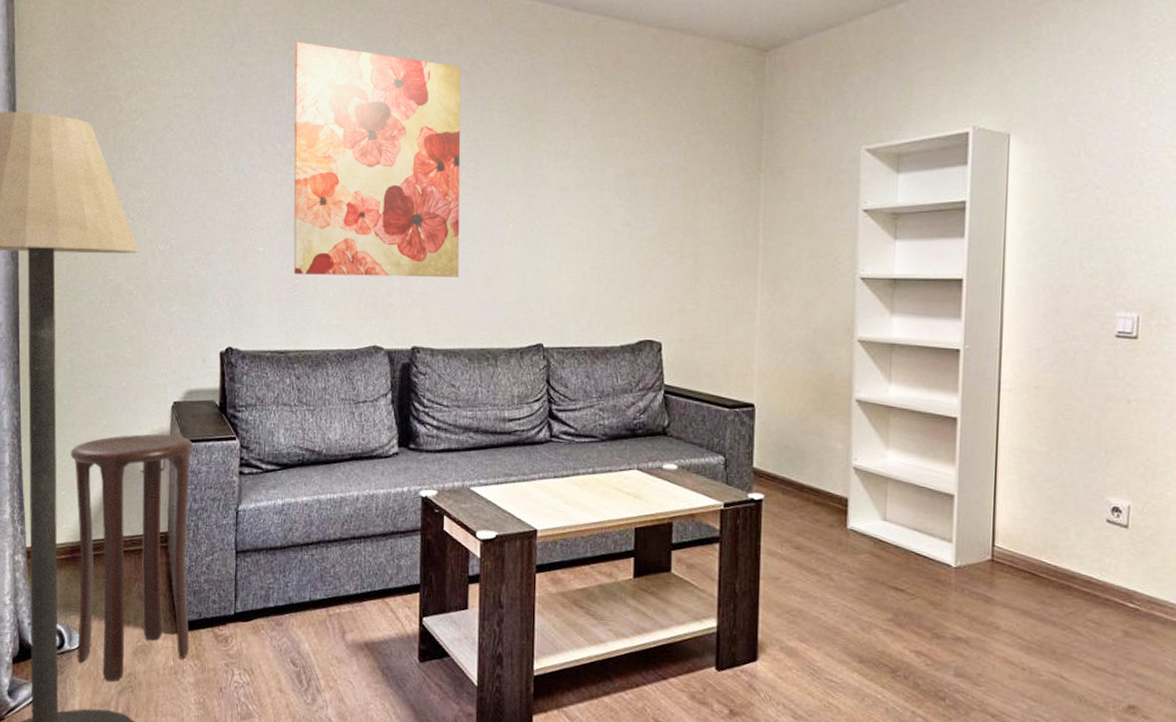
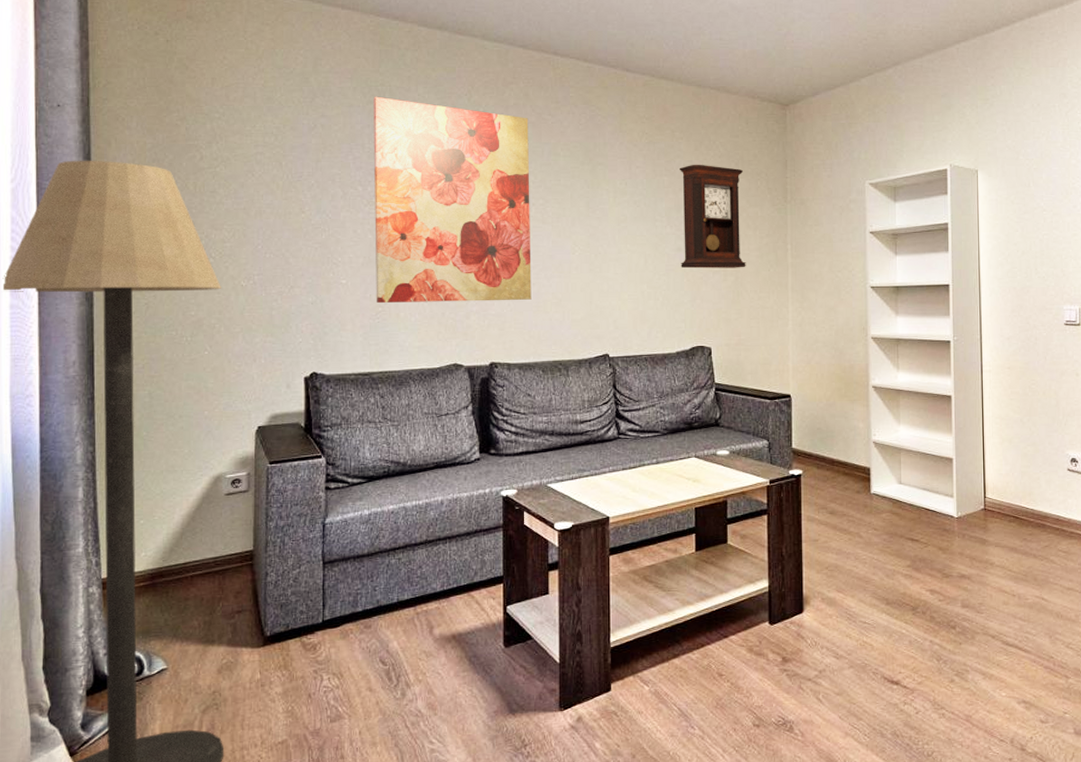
stool: present [70,434,193,681] -> none [149,457,278,701]
pendulum clock: none [629,122,709,249] -> present [680,164,746,269]

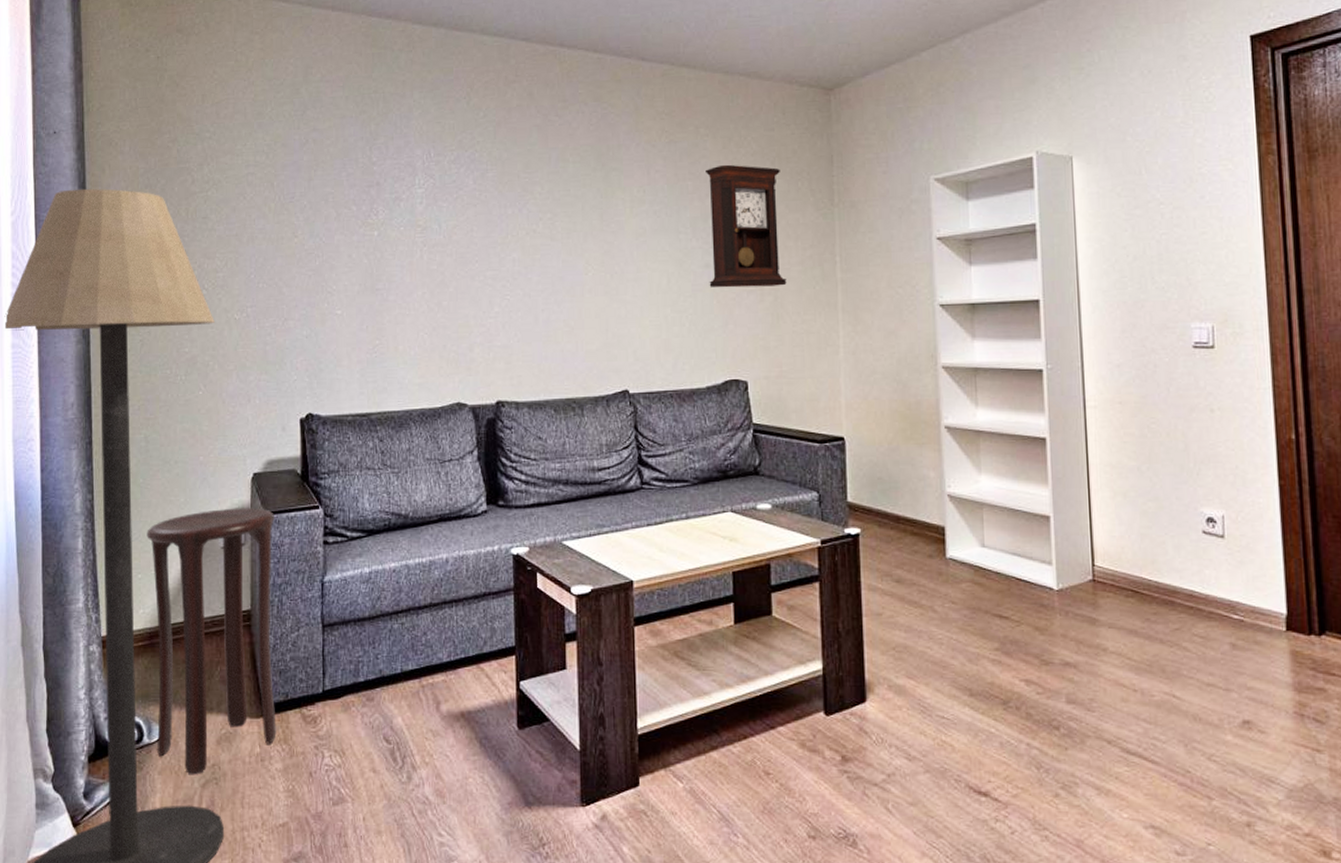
stool: none [149,457,278,701] -> present [147,507,277,774]
wall art: present [373,96,532,304] -> none [367,105,541,336]

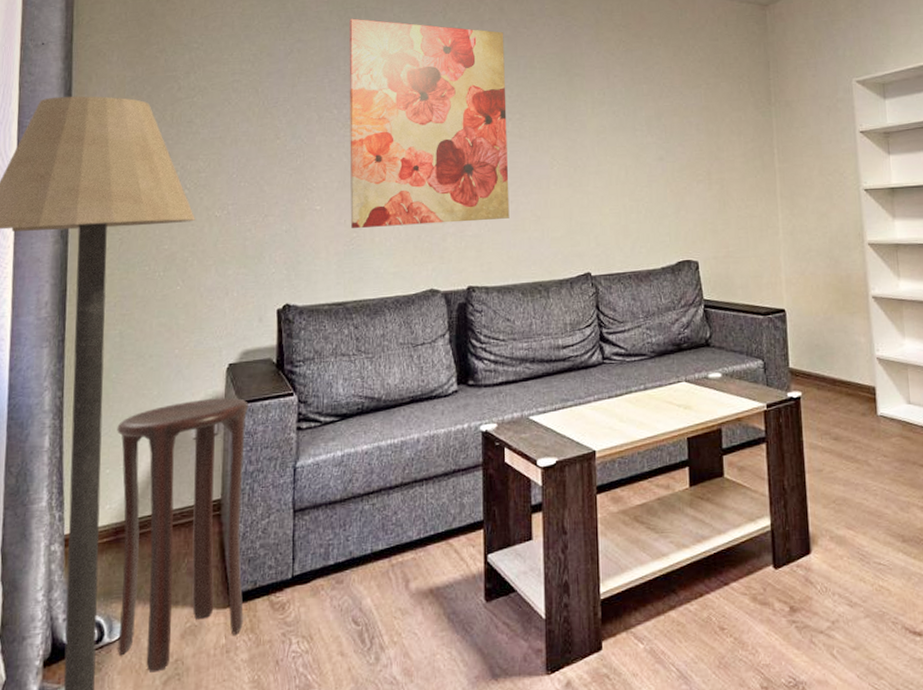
wall art: none [367,105,541,336] -> present [349,18,510,229]
pendulum clock: present [706,164,787,288] -> none [659,69,732,179]

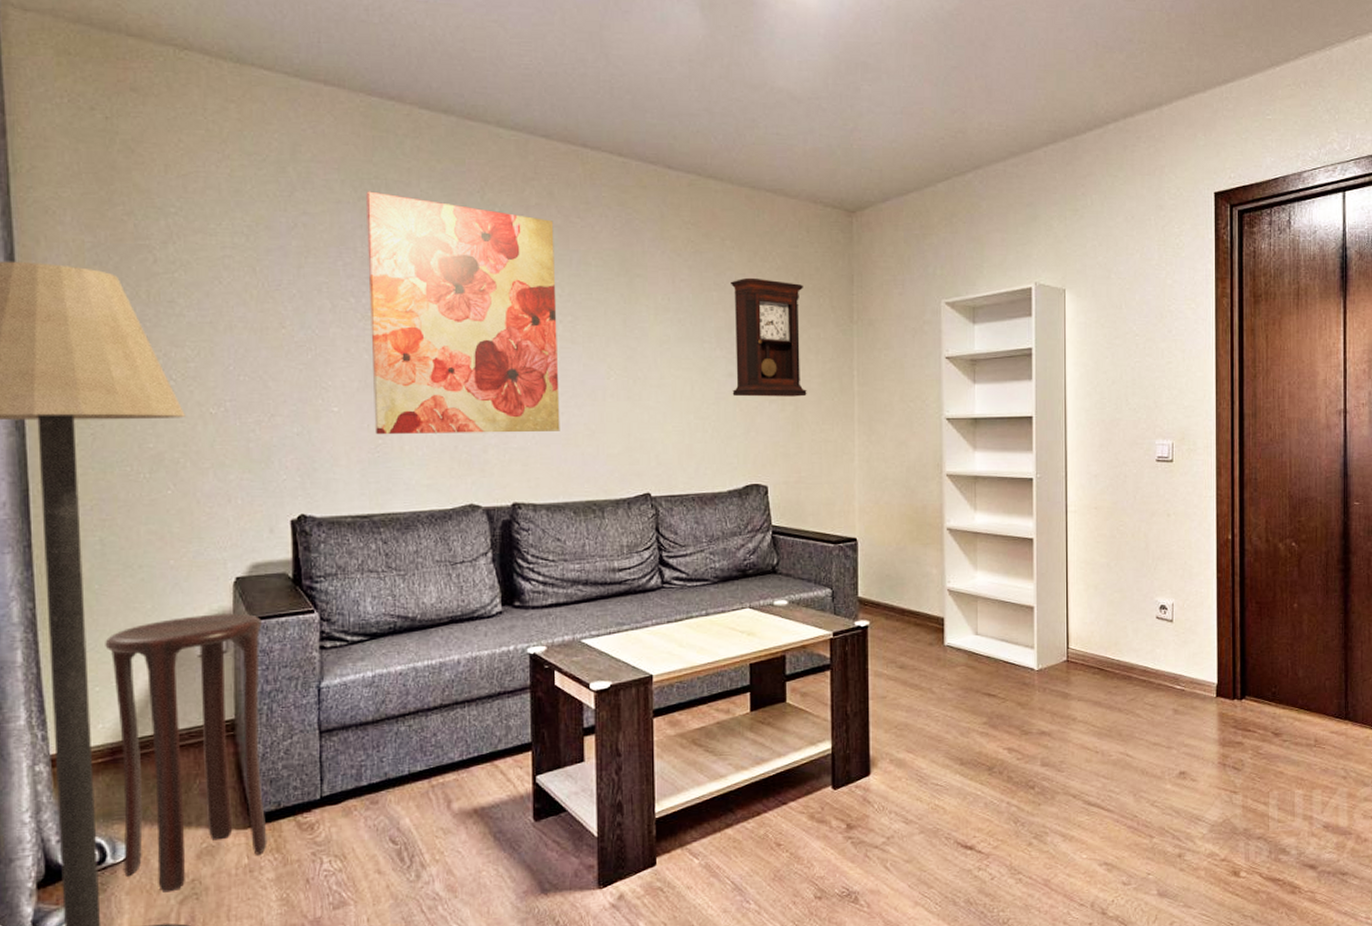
pendulum clock: none [659,69,732,179] -> present [731,277,807,397]

